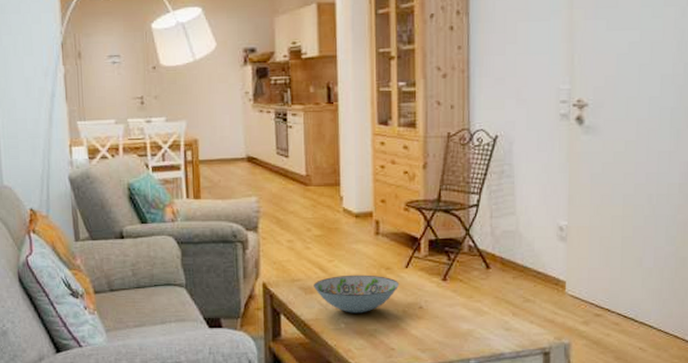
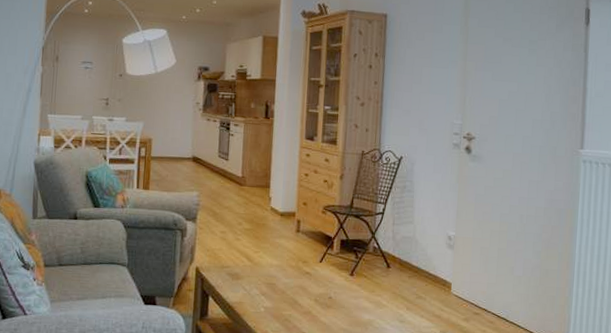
decorative bowl: present [314,274,400,313] -> none [240,265,314,300]

